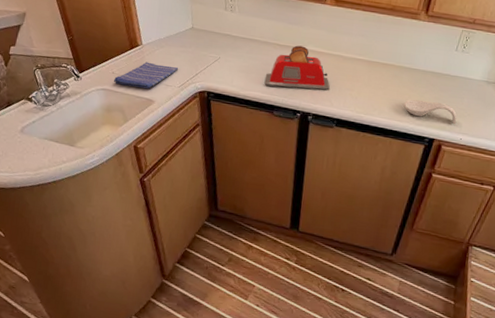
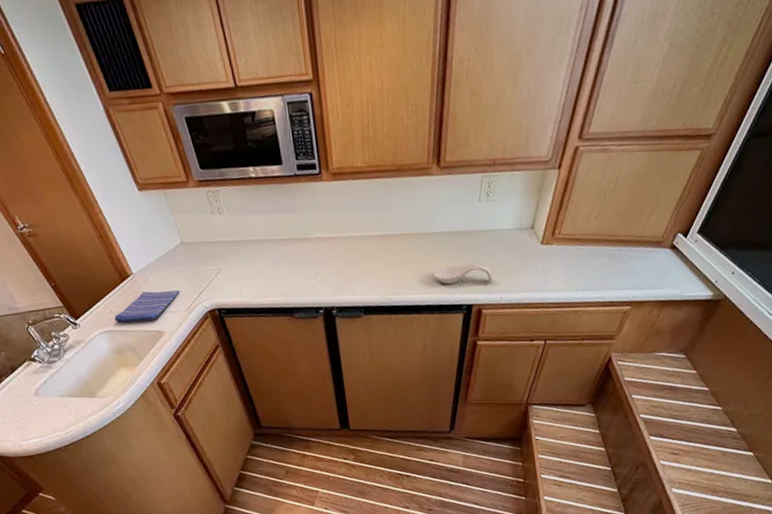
toaster: present [264,45,330,90] -> none [275,235,348,288]

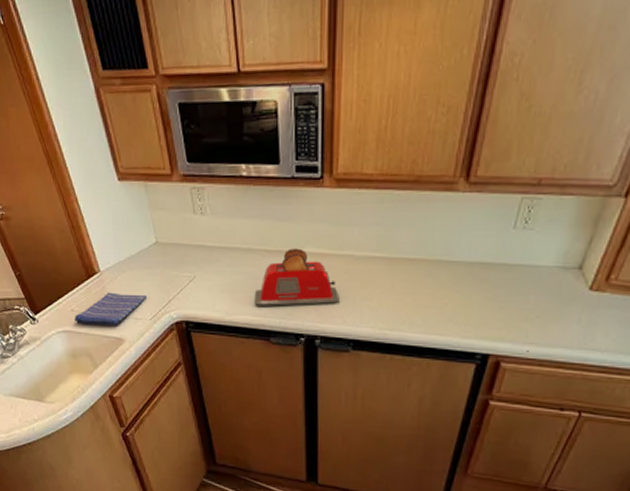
toaster: none [275,235,348,288] -> present [254,248,340,306]
spoon rest: present [432,263,494,285] -> none [442,303,521,333]

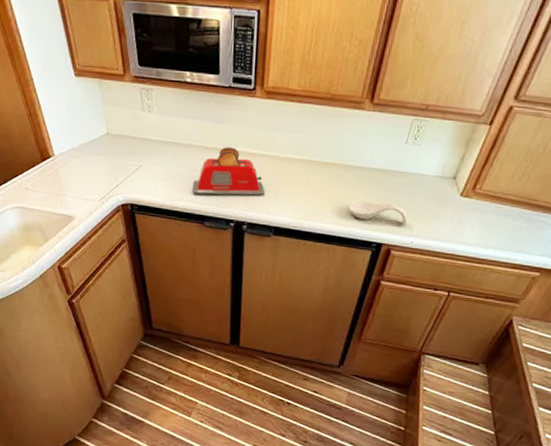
dish towel: present [75,292,146,325] -> none [28,174,96,204]
spoon rest: none [442,303,521,333] -> present [347,201,408,227]

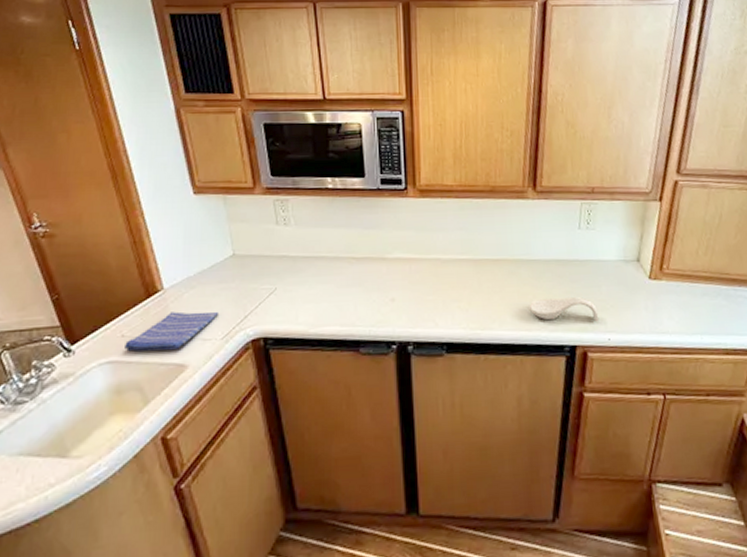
dish towel: none [28,174,96,204] -> present [125,311,218,352]
toaster: present [192,147,265,196] -> none [341,254,430,315]

